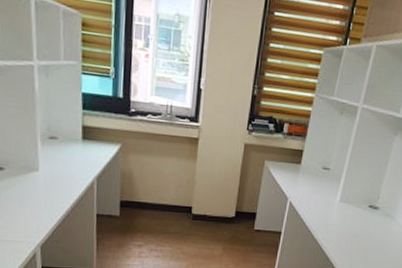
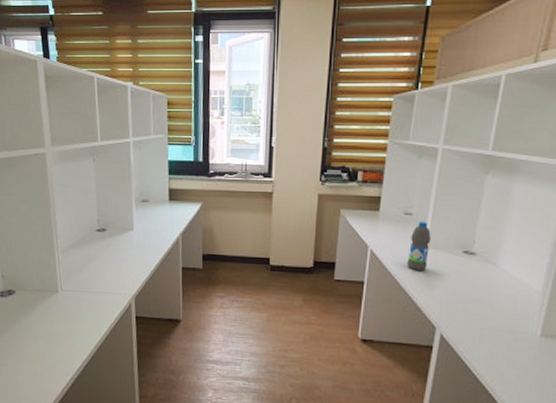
water bottle: none [321,177,344,222] -> present [407,222,431,270]

